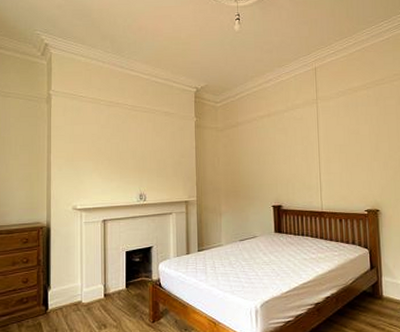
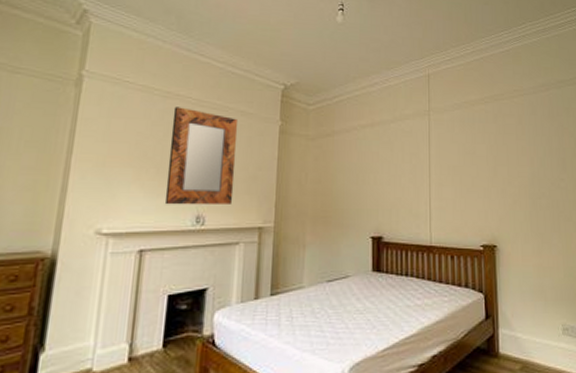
home mirror: none [116,112,165,187] -> present [164,107,239,205]

